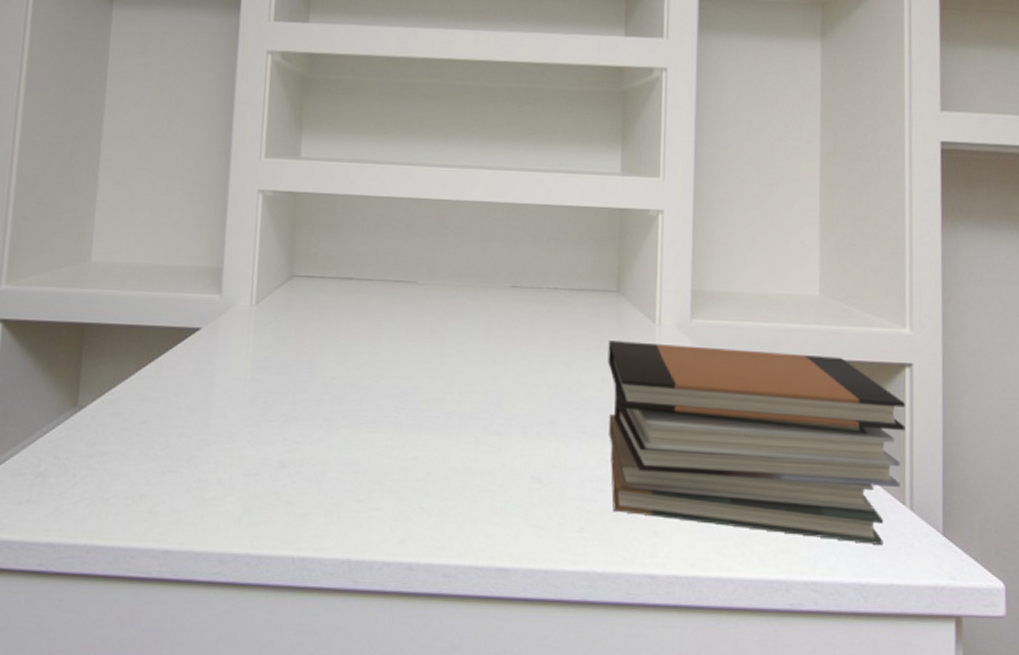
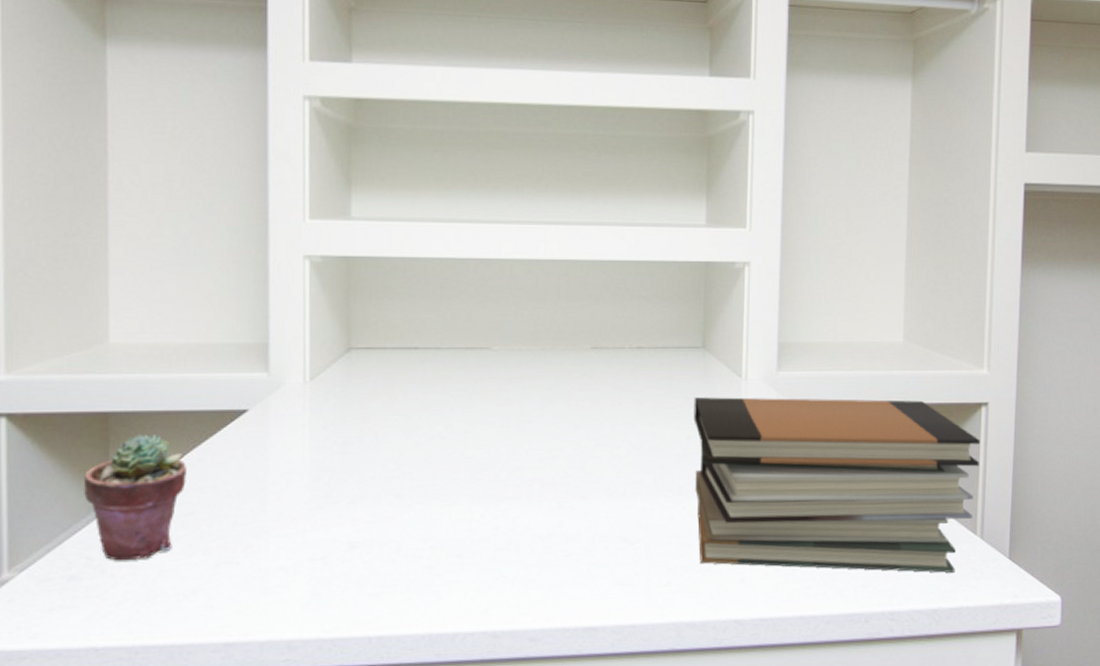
potted succulent: none [57,345,145,463] -> present [84,434,186,561]

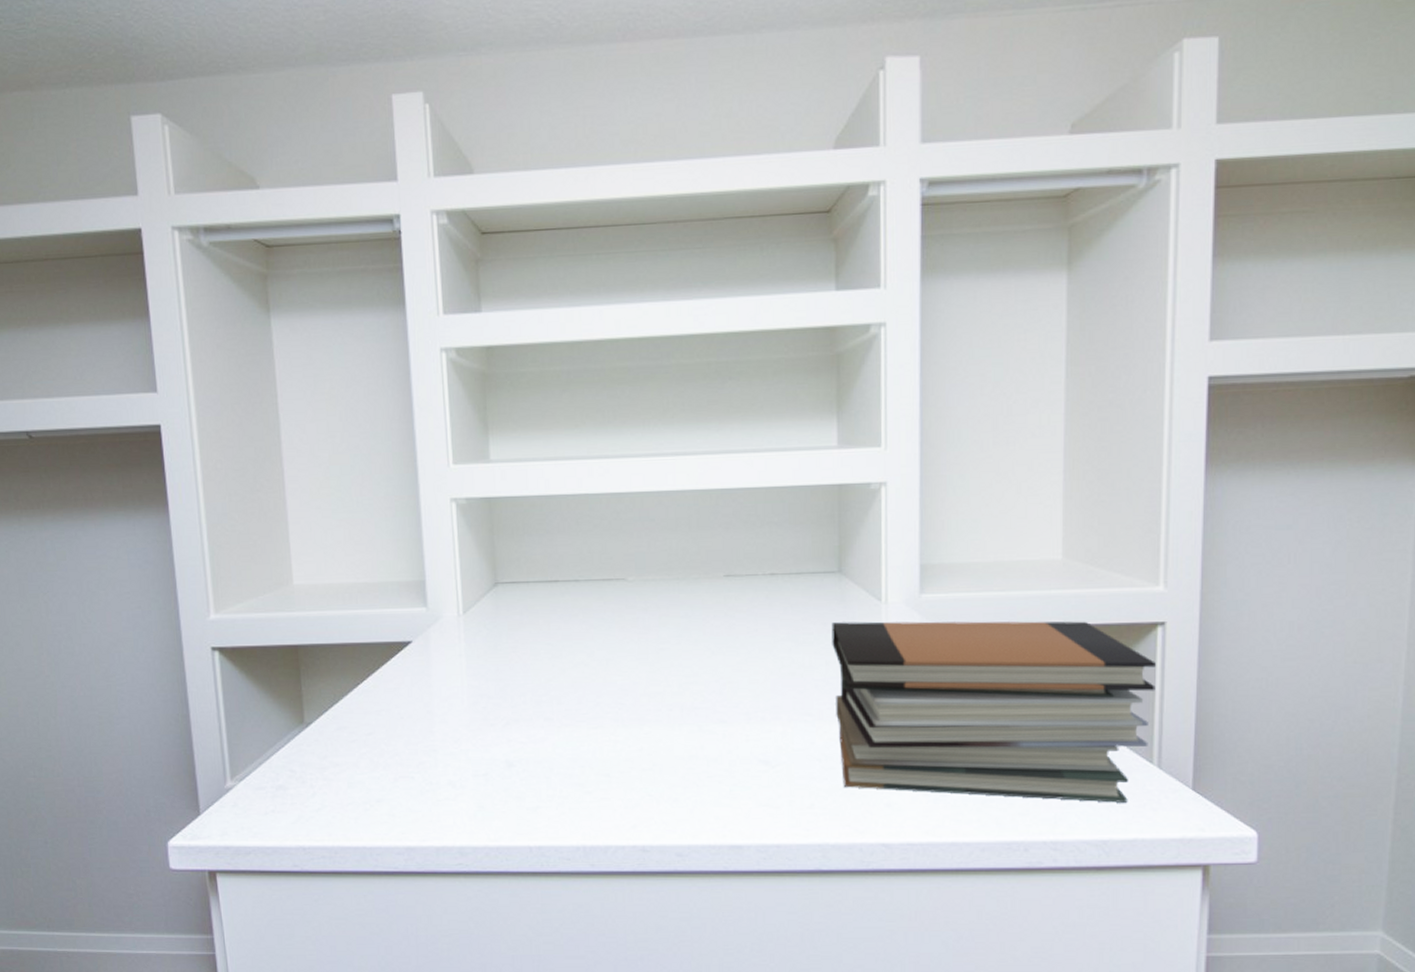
potted succulent: present [84,434,186,561] -> none [283,664,365,774]

